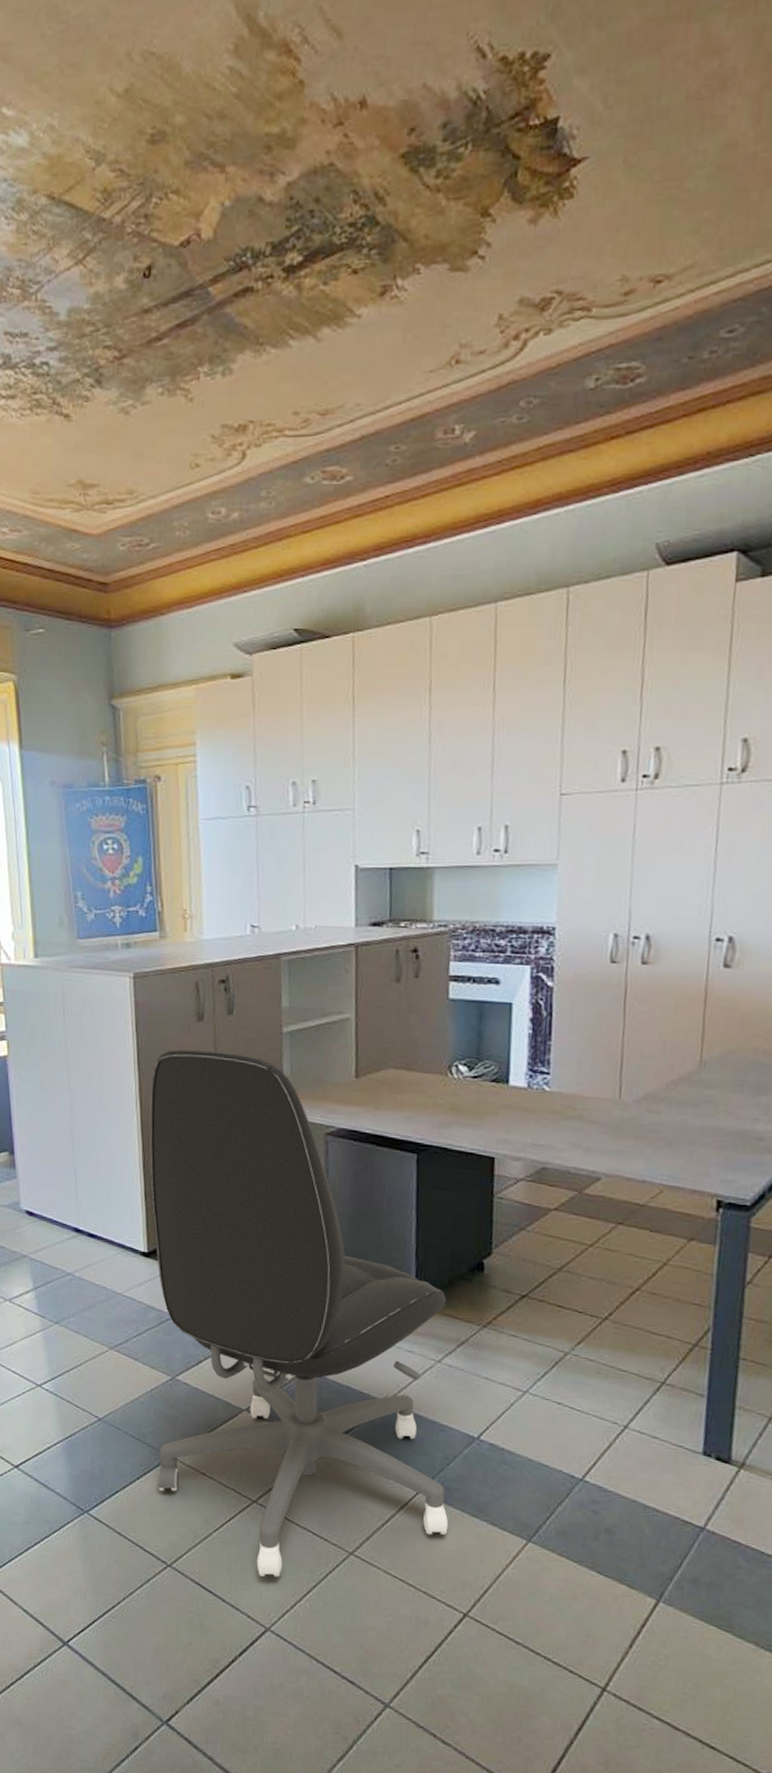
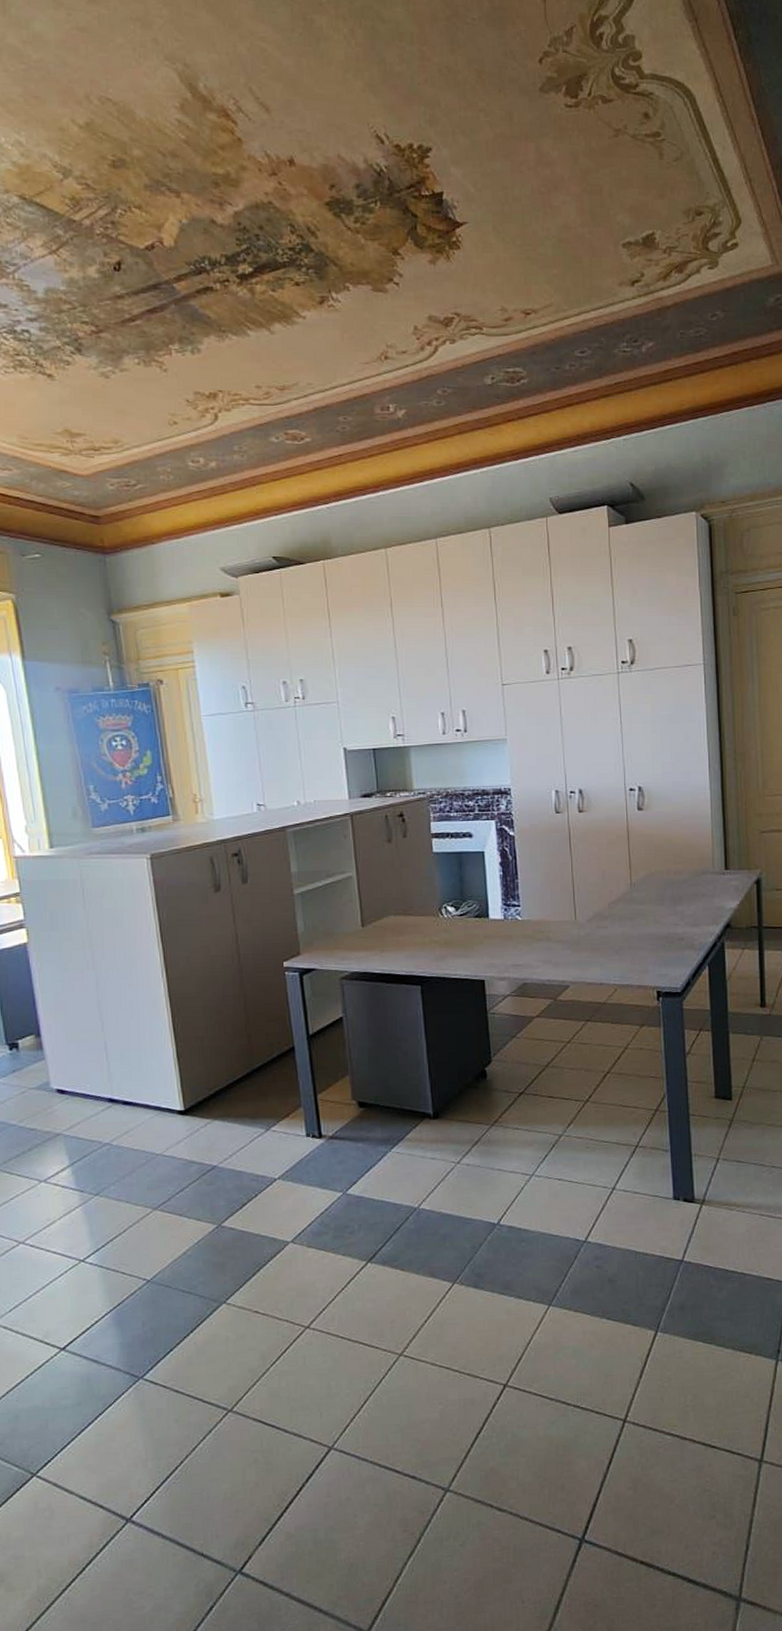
office chair: present [149,1049,449,1577] -> none [175,917,482,1398]

